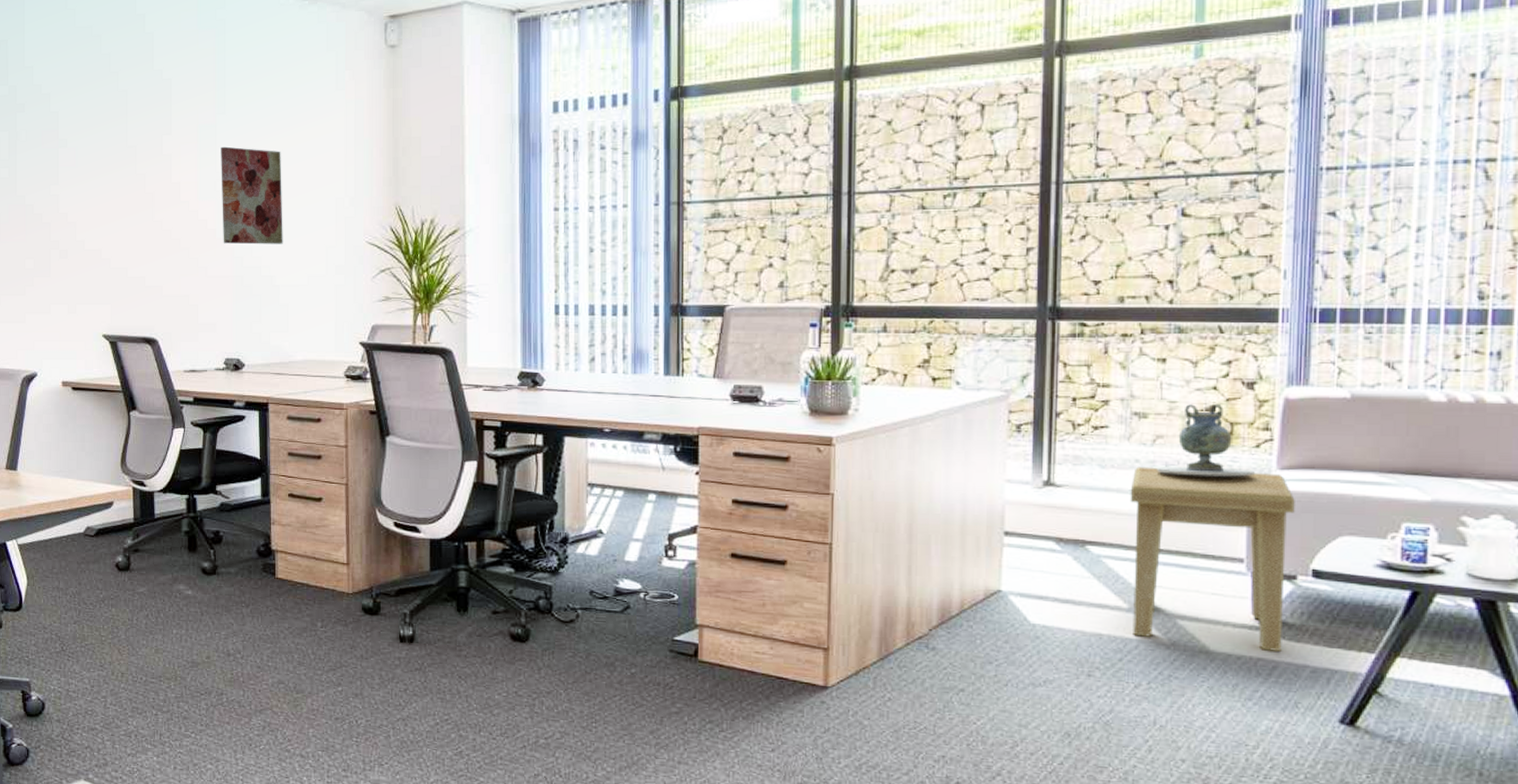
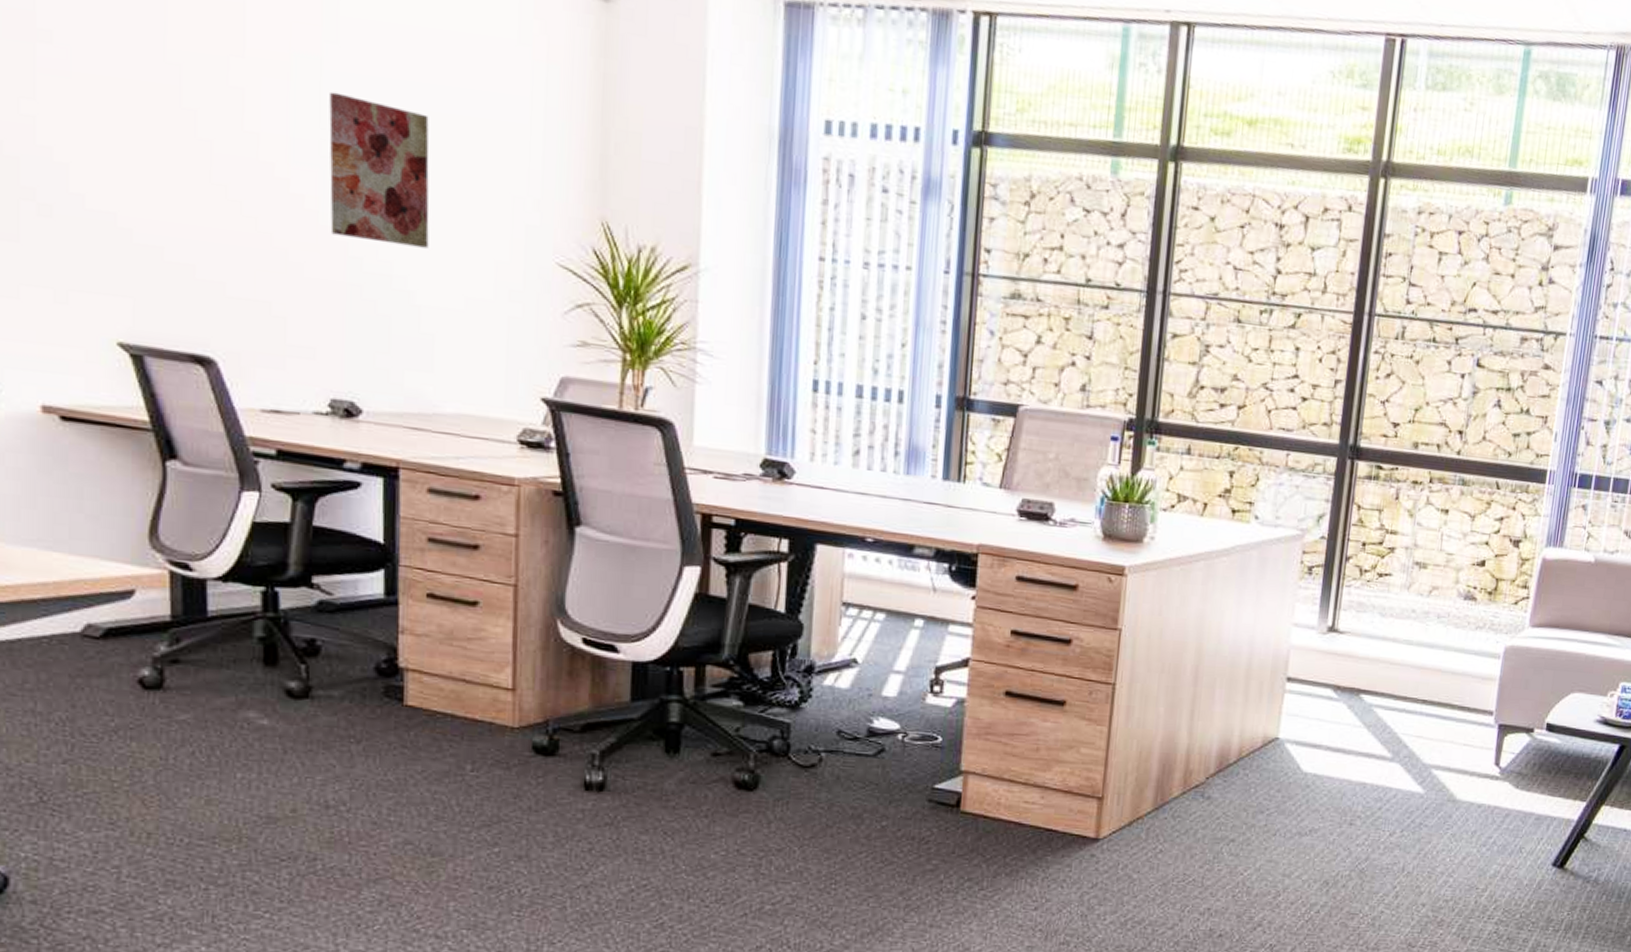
side table: present [1130,466,1295,651] -> none [1393,617,1541,800]
decorative vase: present [1156,404,1255,477] -> none [1429,557,1511,632]

